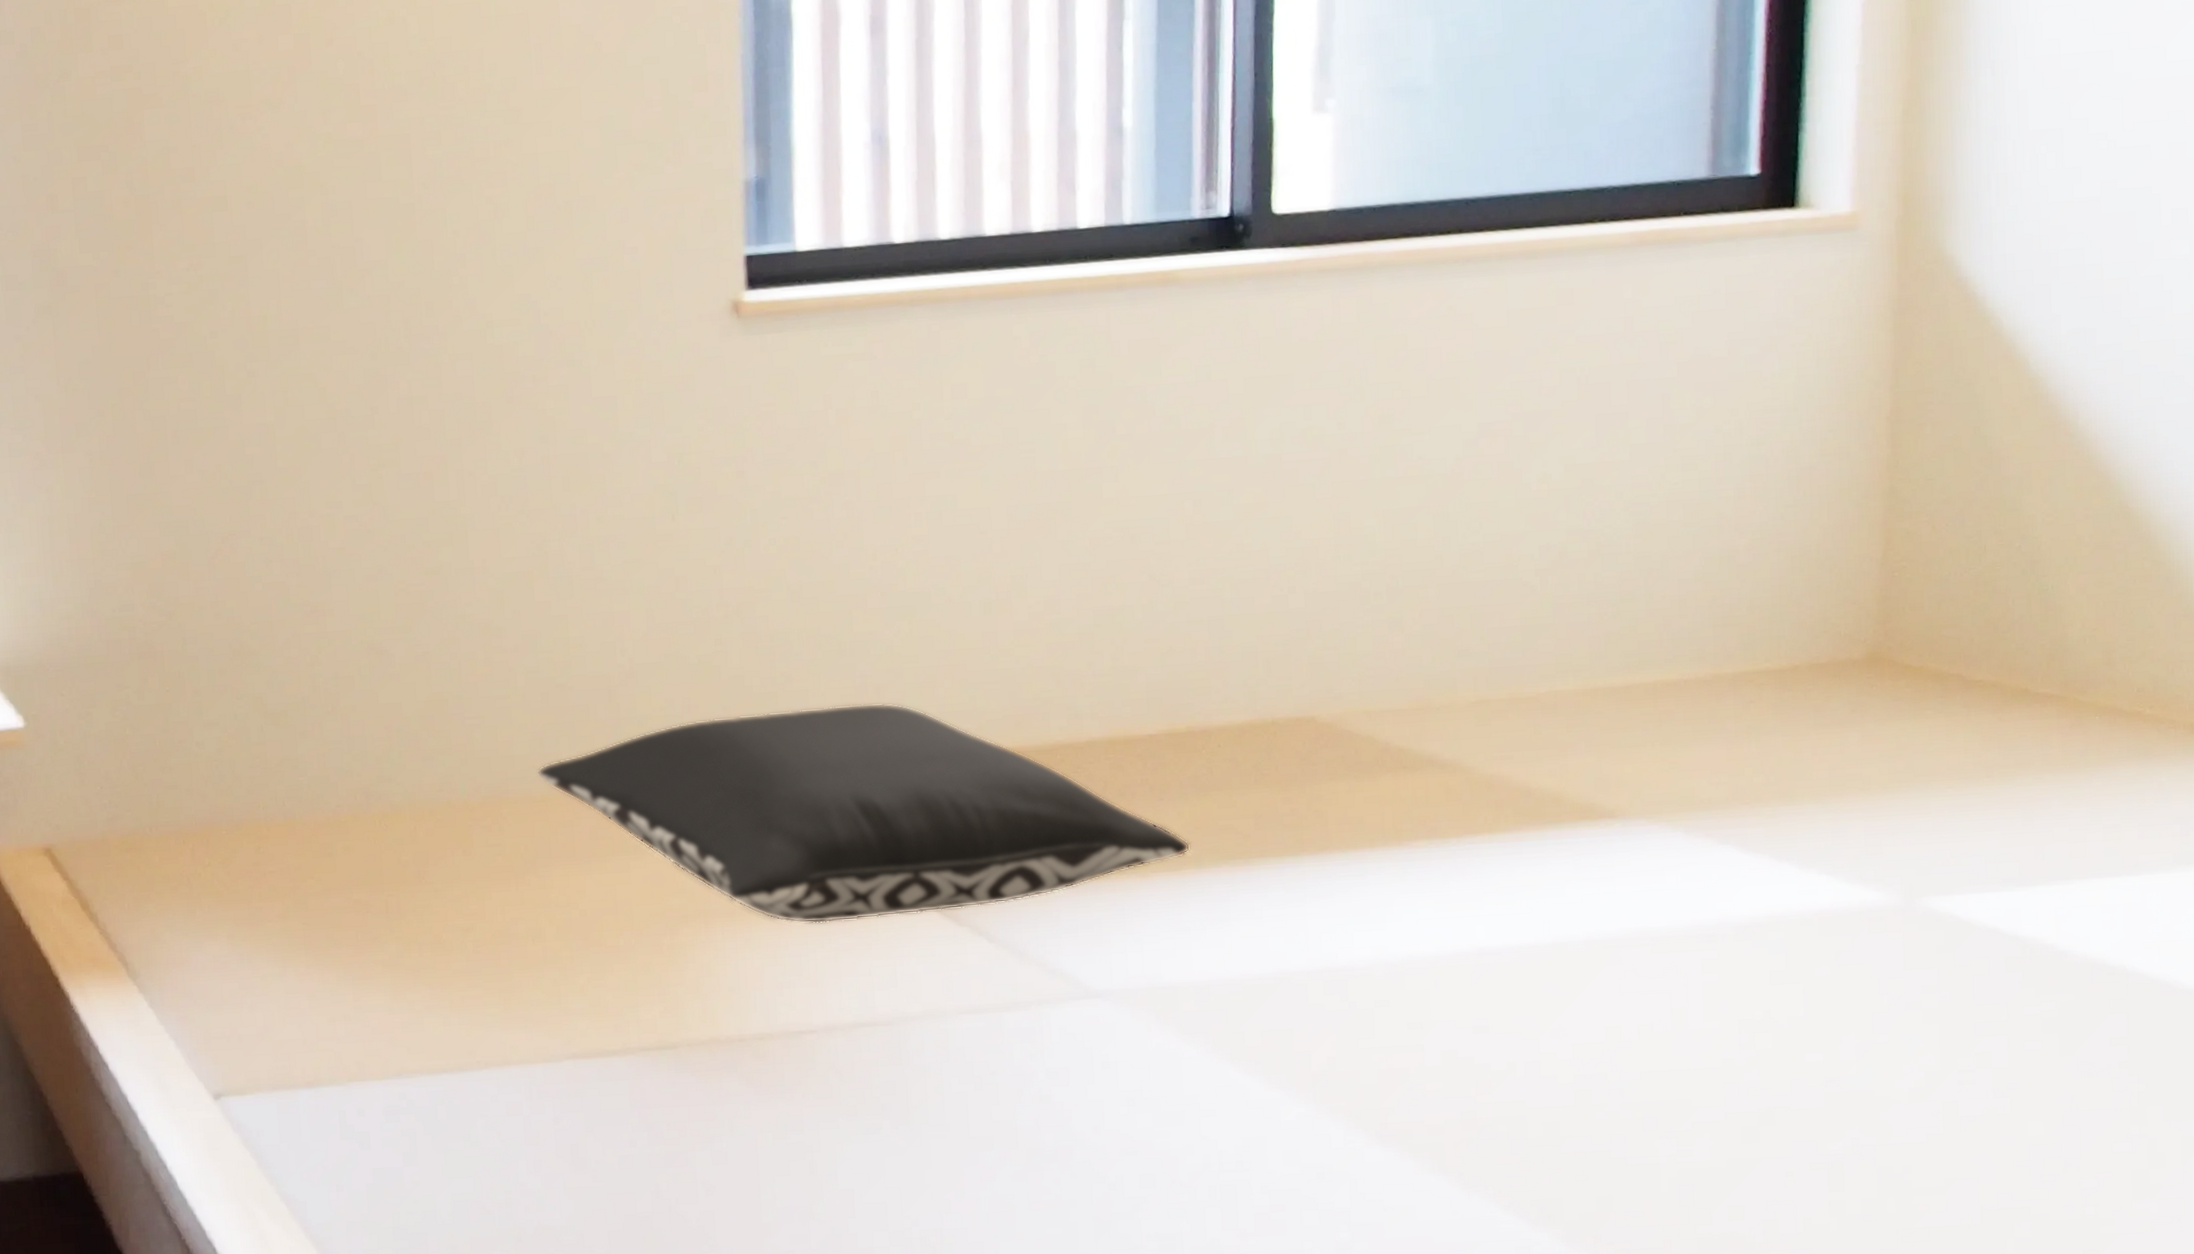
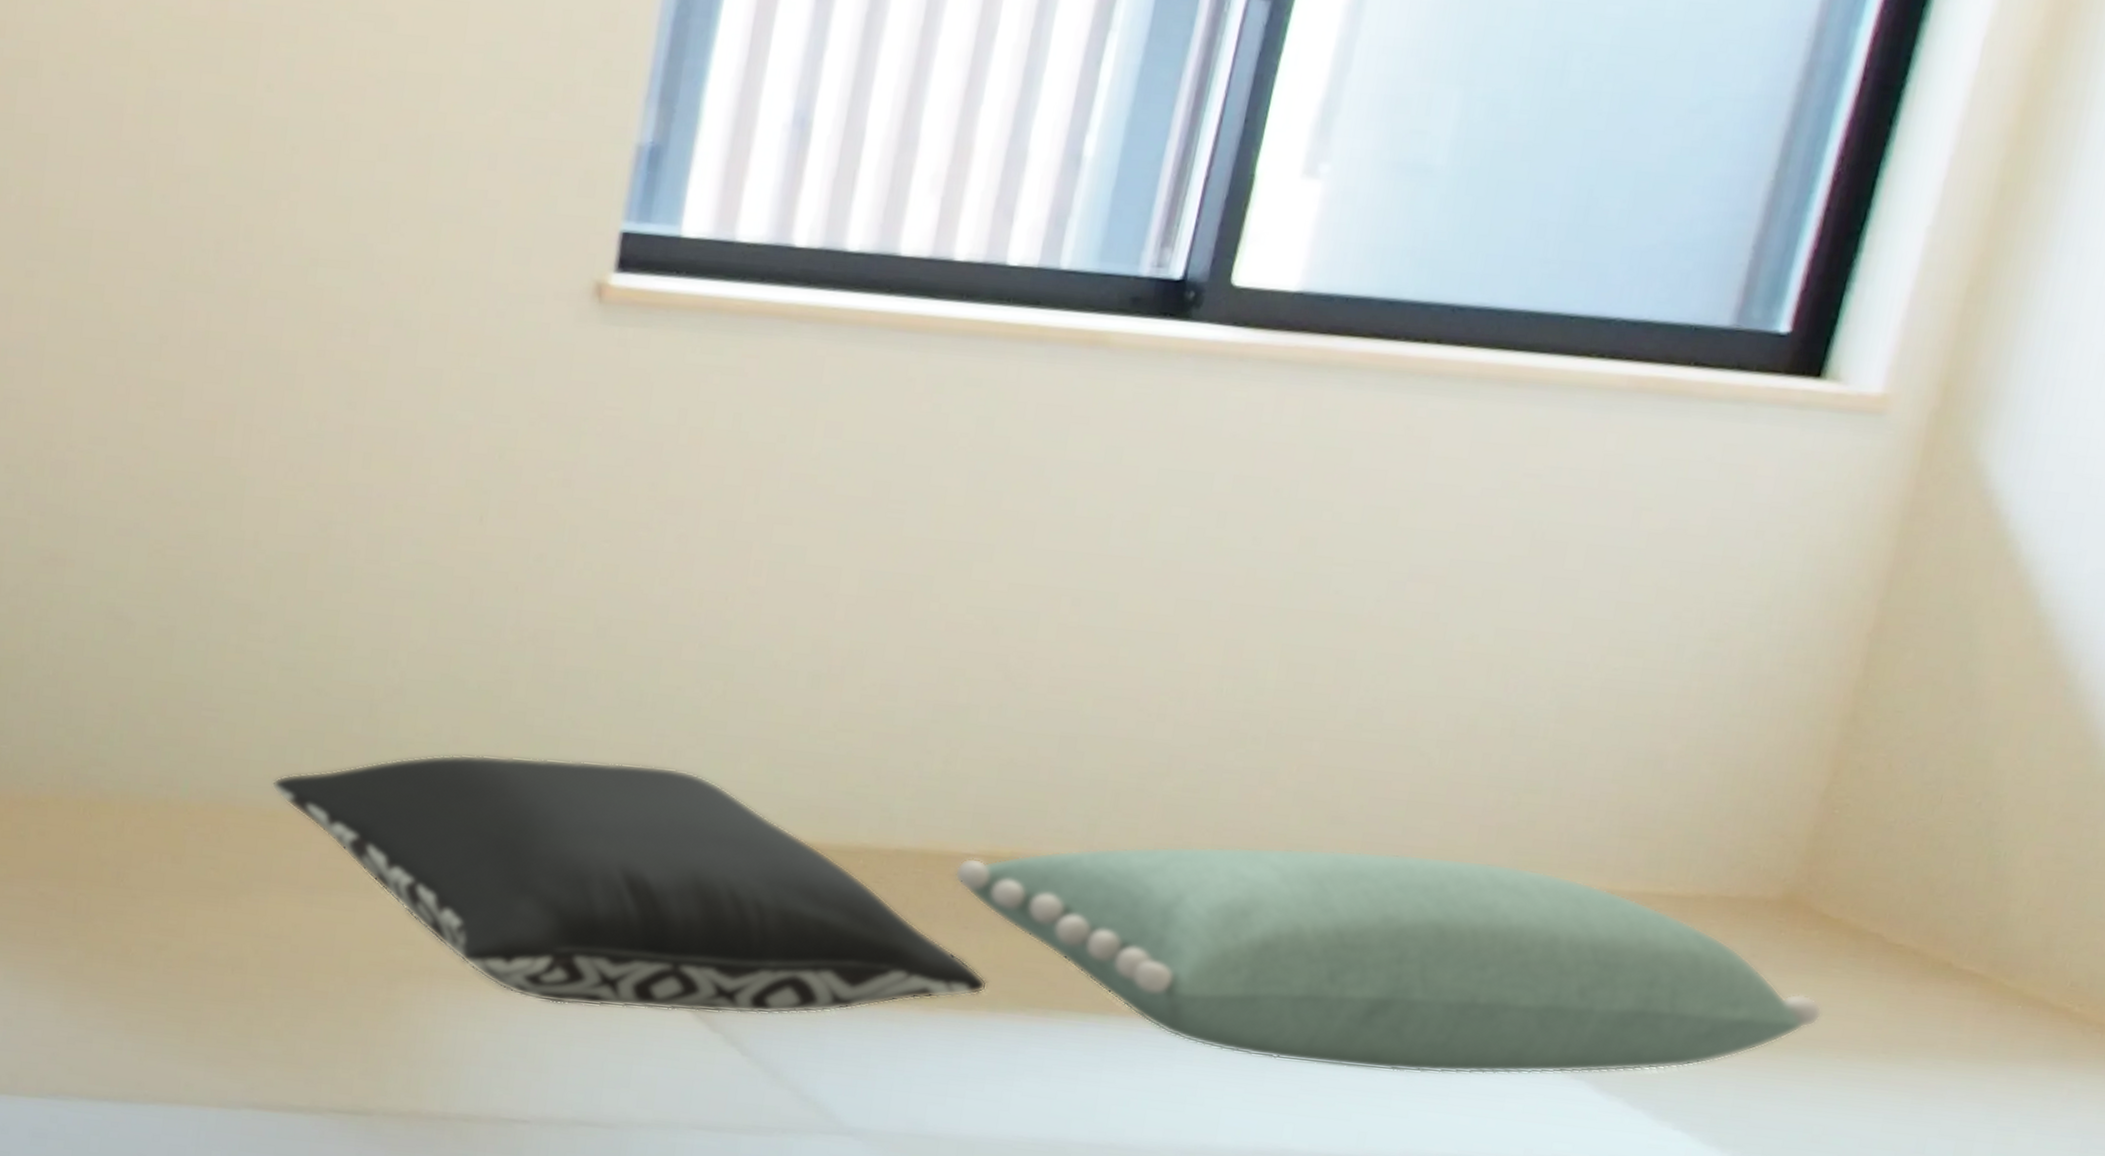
pillow: none [1141,667,1925,871] -> present [954,846,1822,1075]

